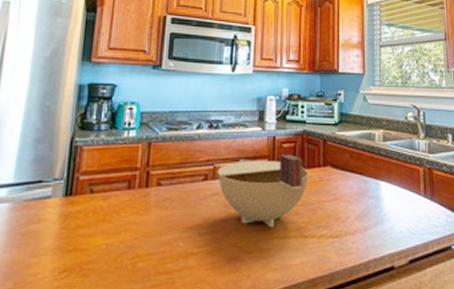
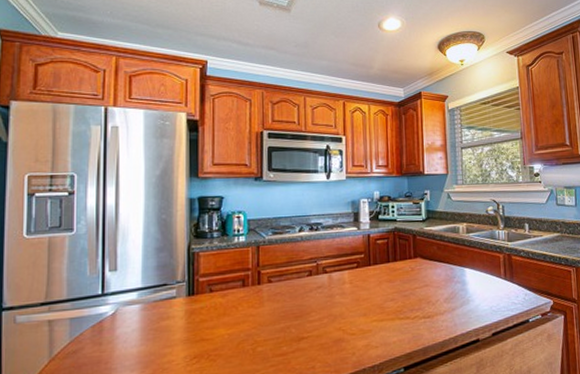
bowl: present [218,153,309,228] -> none [321,248,402,313]

